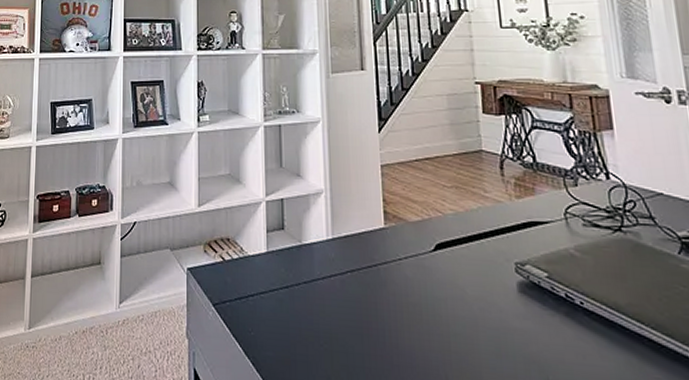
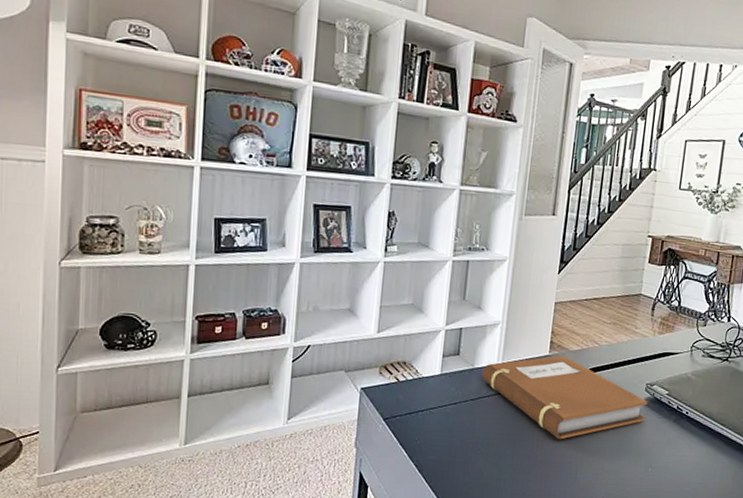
notebook: none [312,227,526,337] -> present [482,355,648,440]

